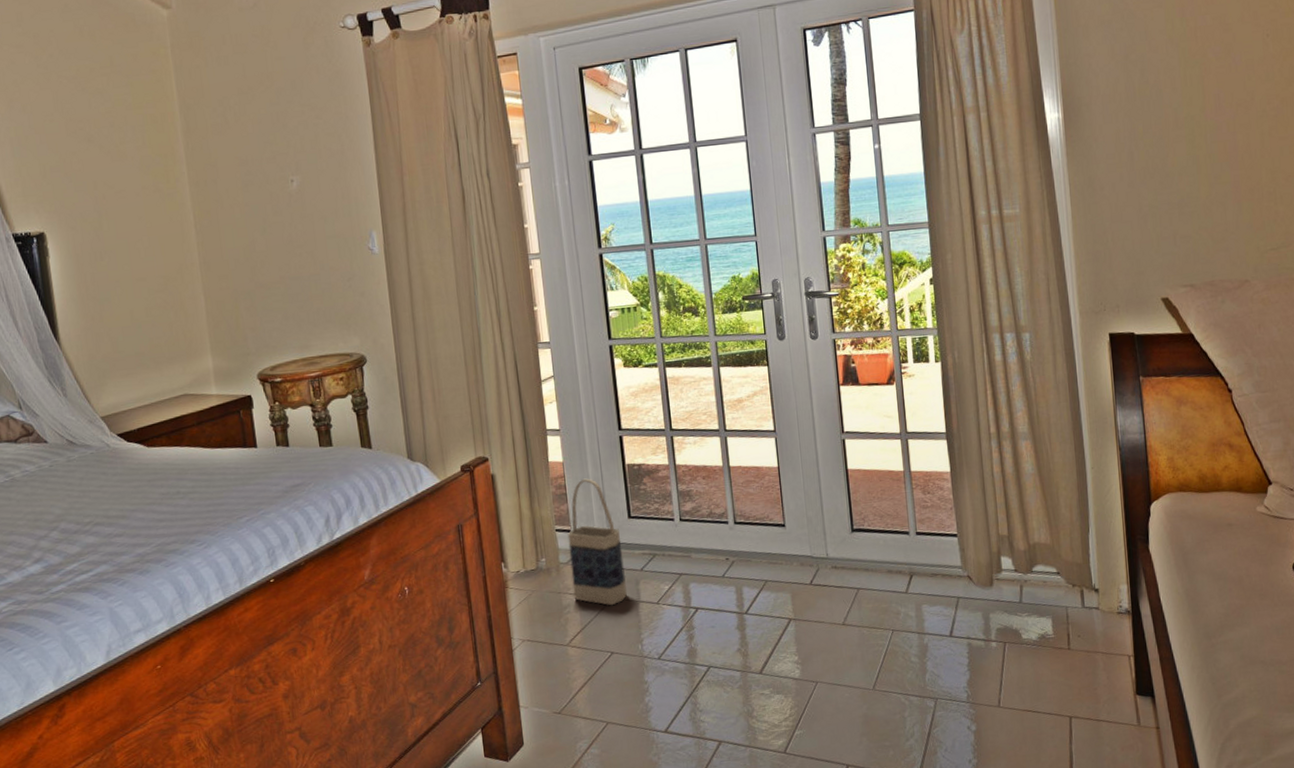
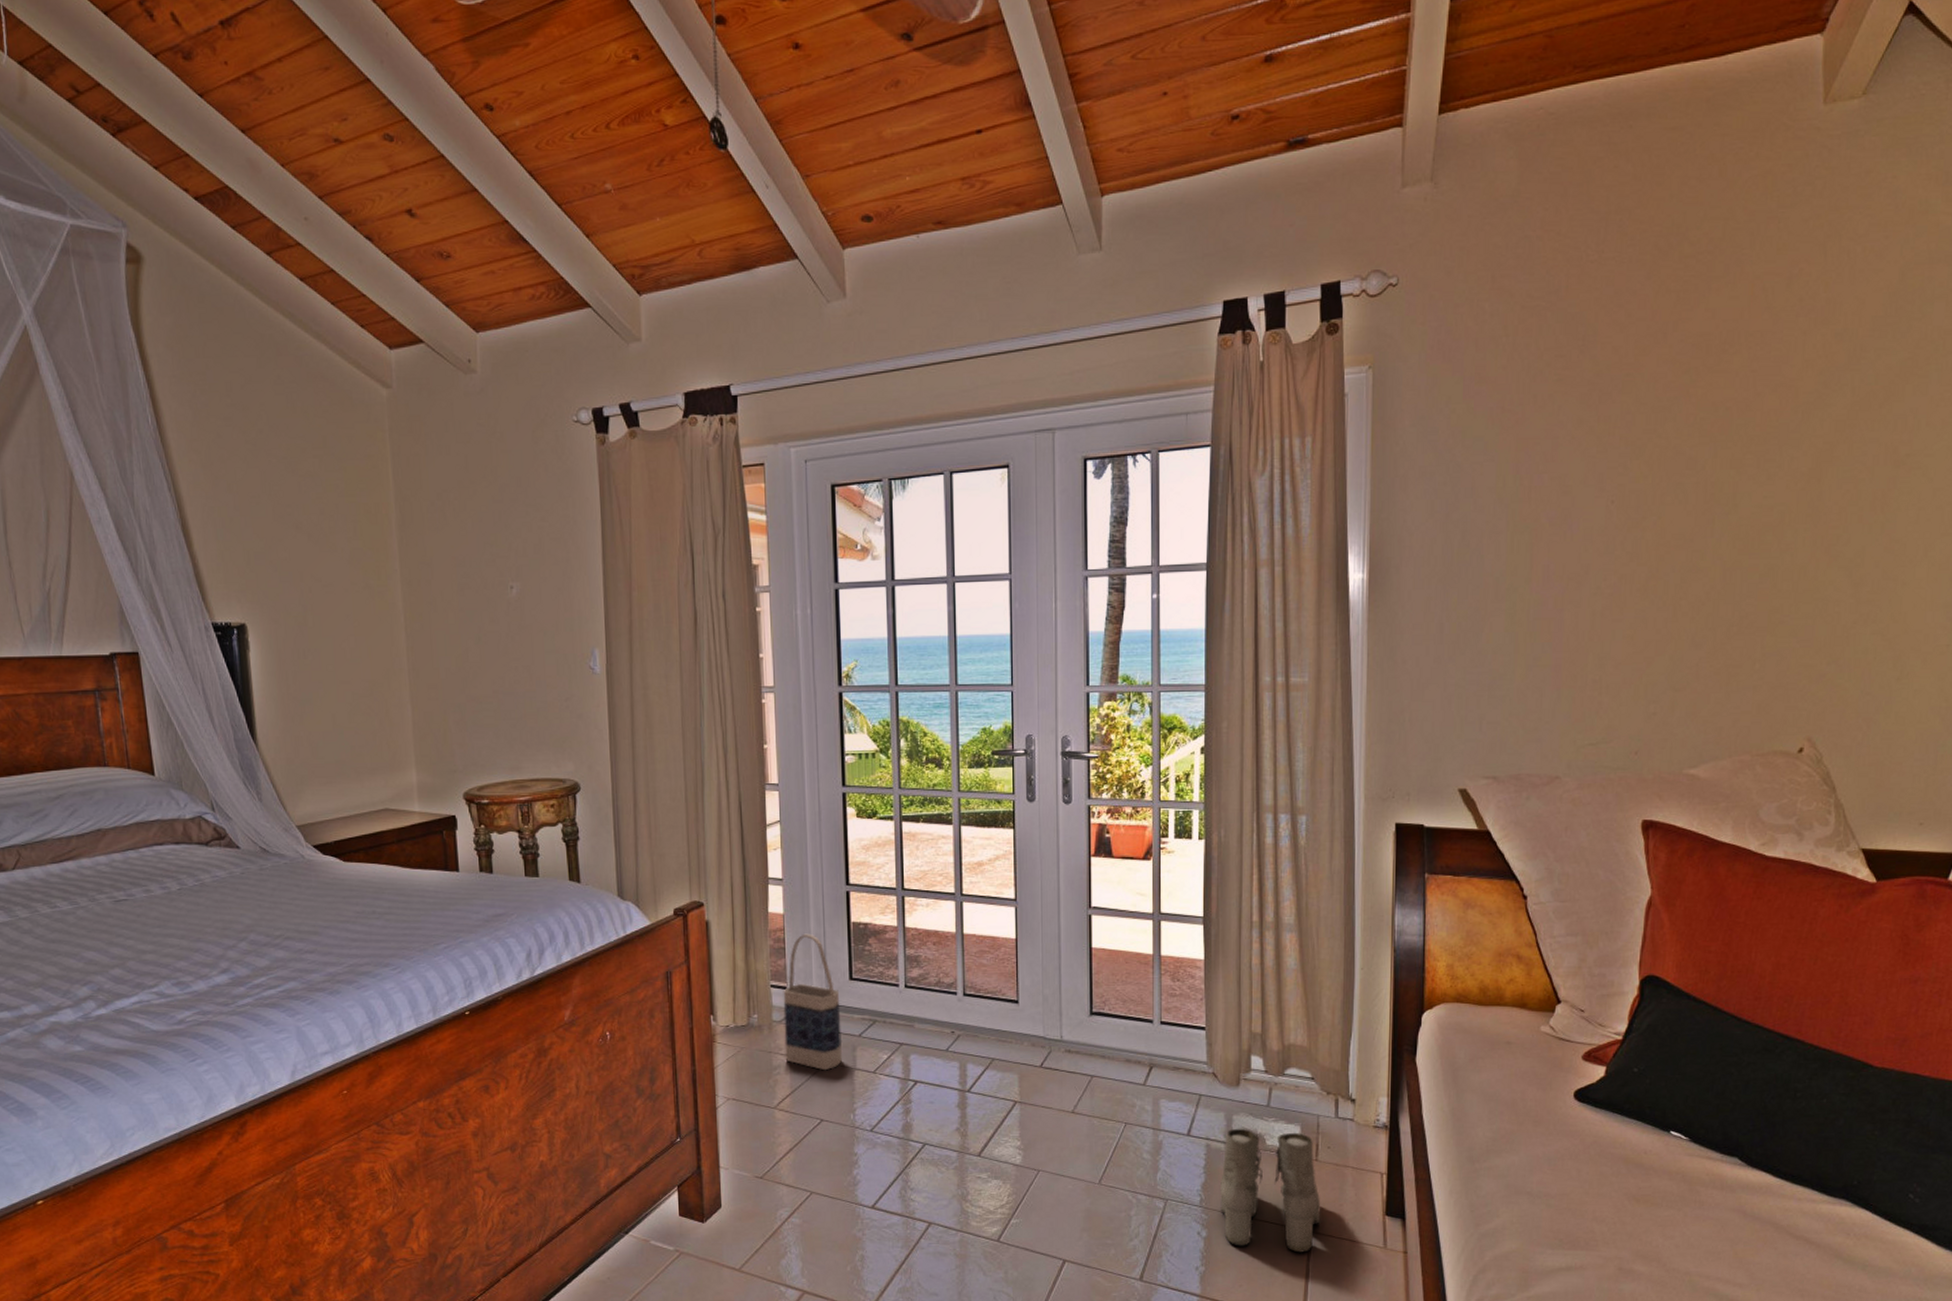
boots: none [984,624,1079,738] -> present [1220,1128,1321,1253]

